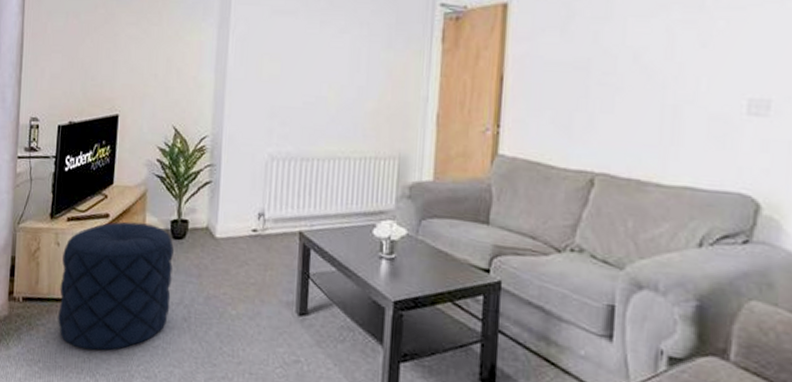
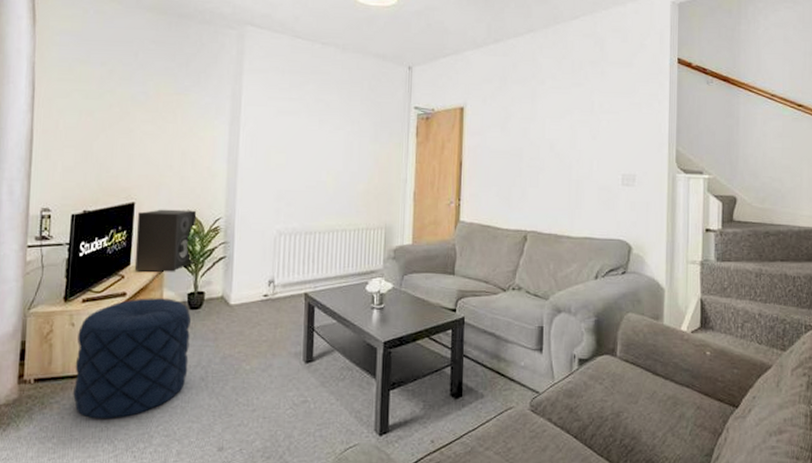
speaker: none [117,123,182,195] -> present [134,209,197,272]

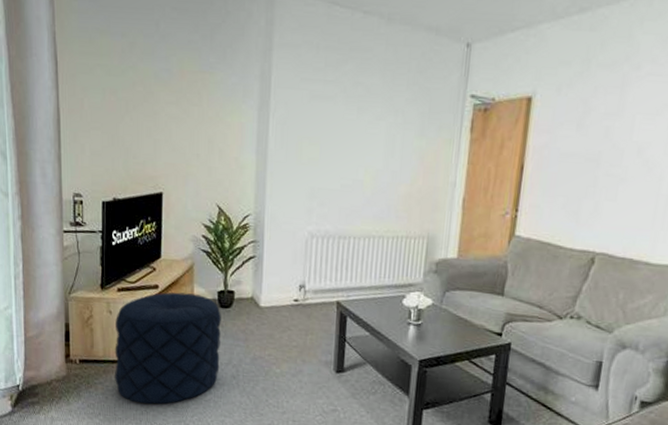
speaker: present [134,209,197,272] -> none [165,201,225,269]

